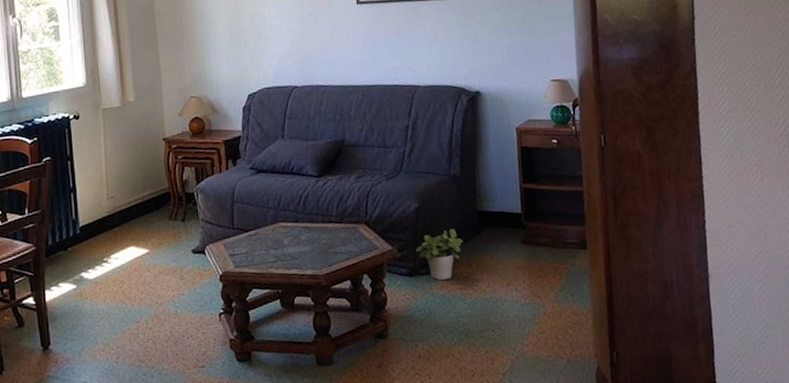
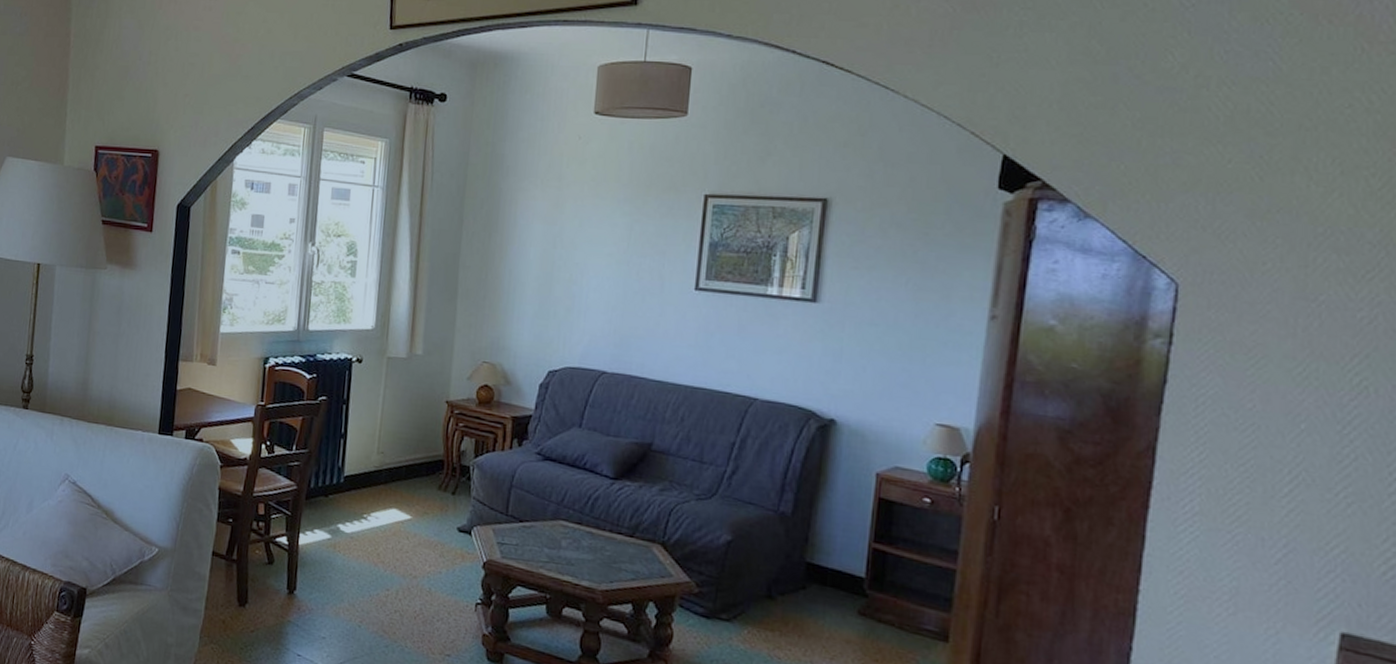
potted plant: present [415,229,464,281] -> none [718,574,782,634]

